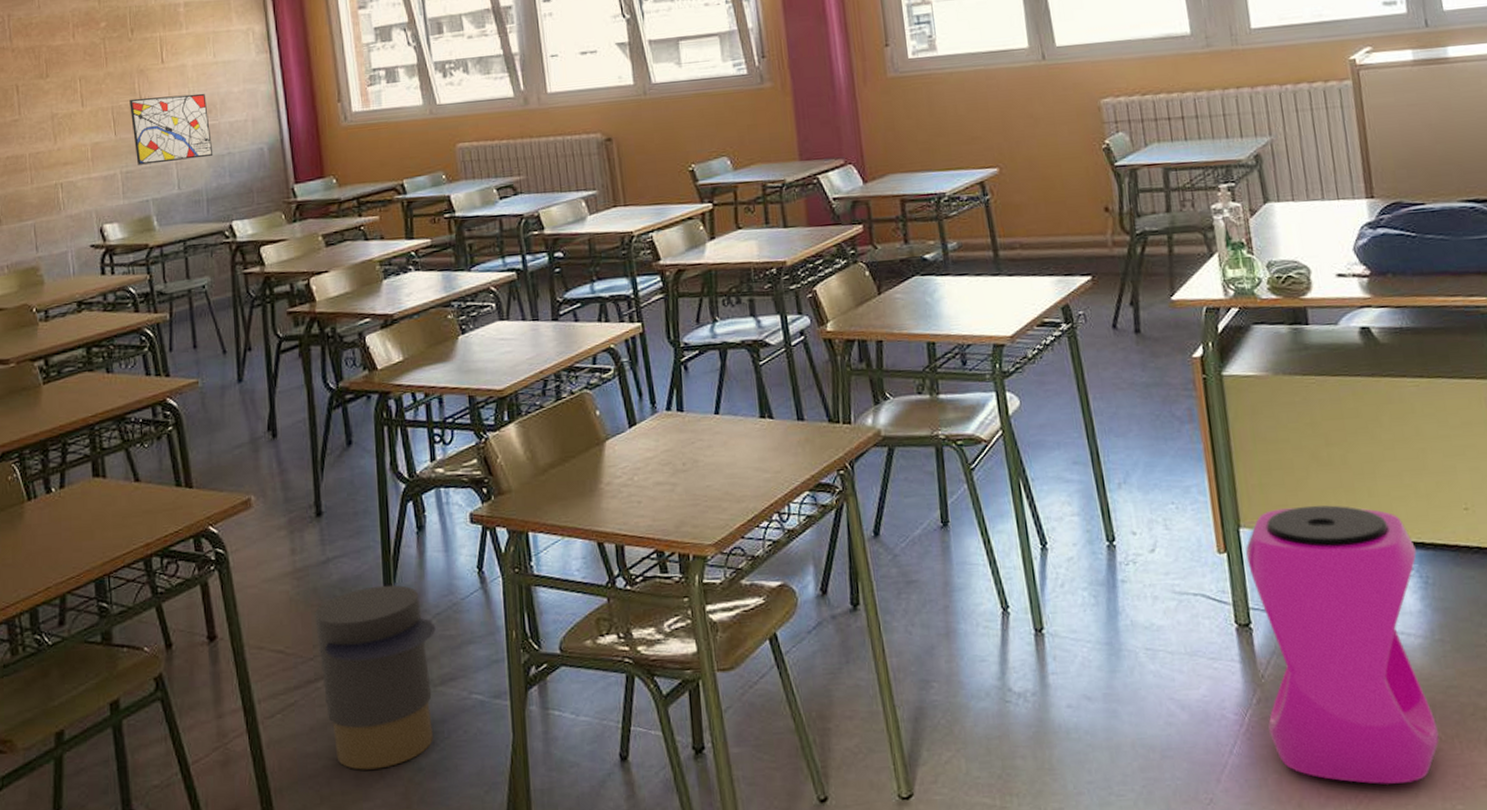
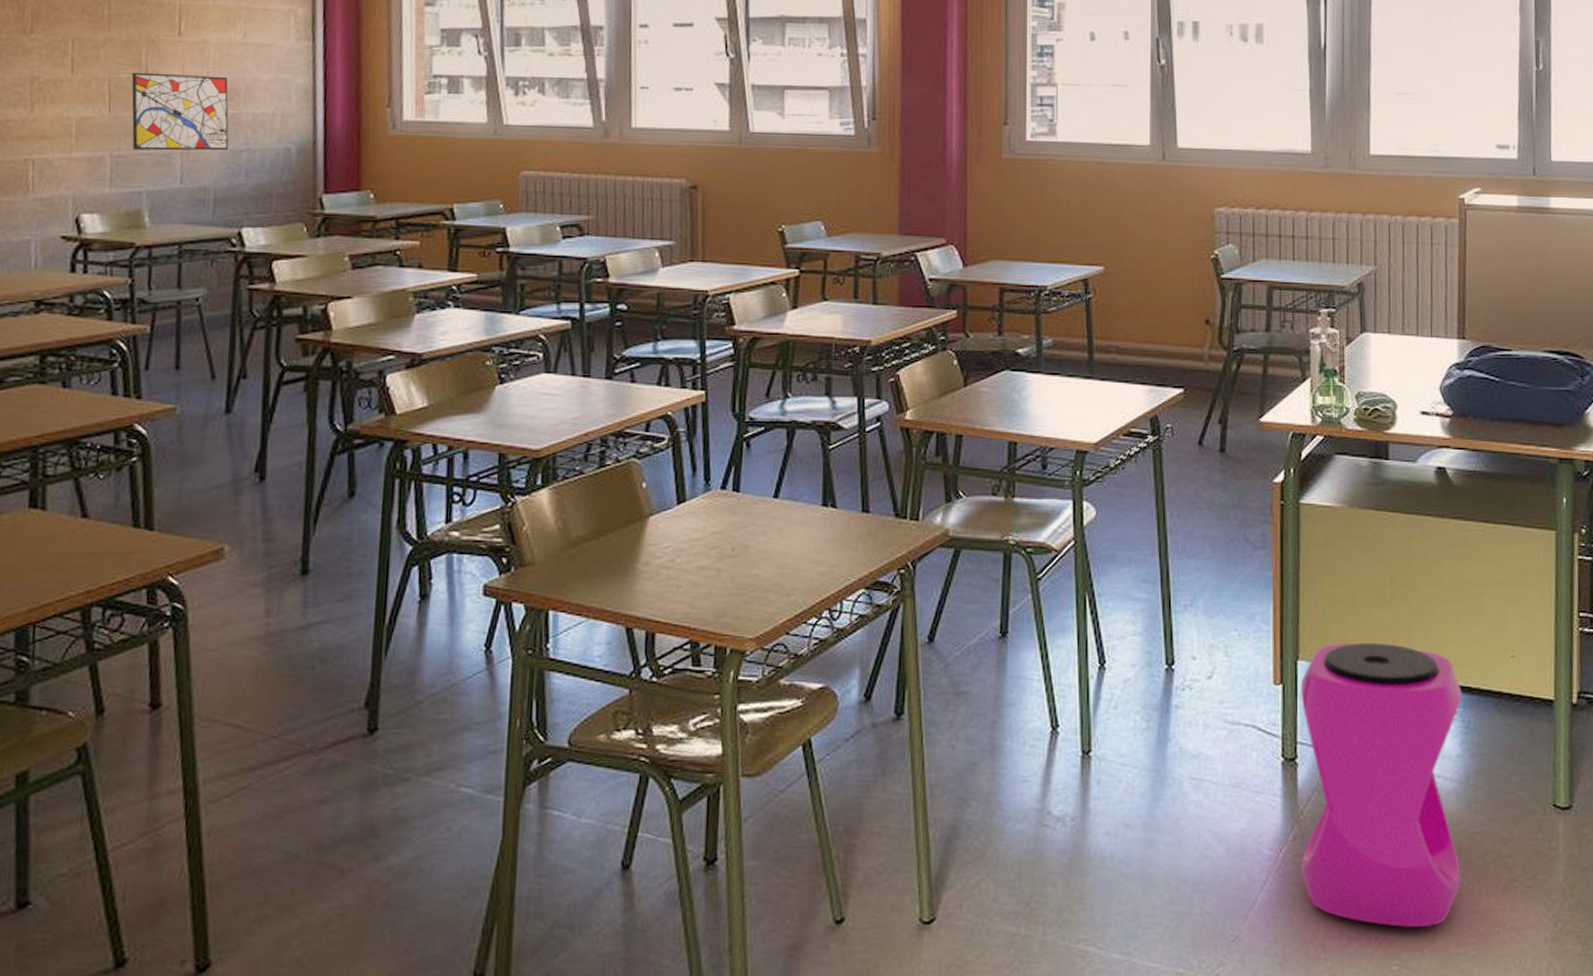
trash can: present [315,585,436,770] -> none [284,658,428,867]

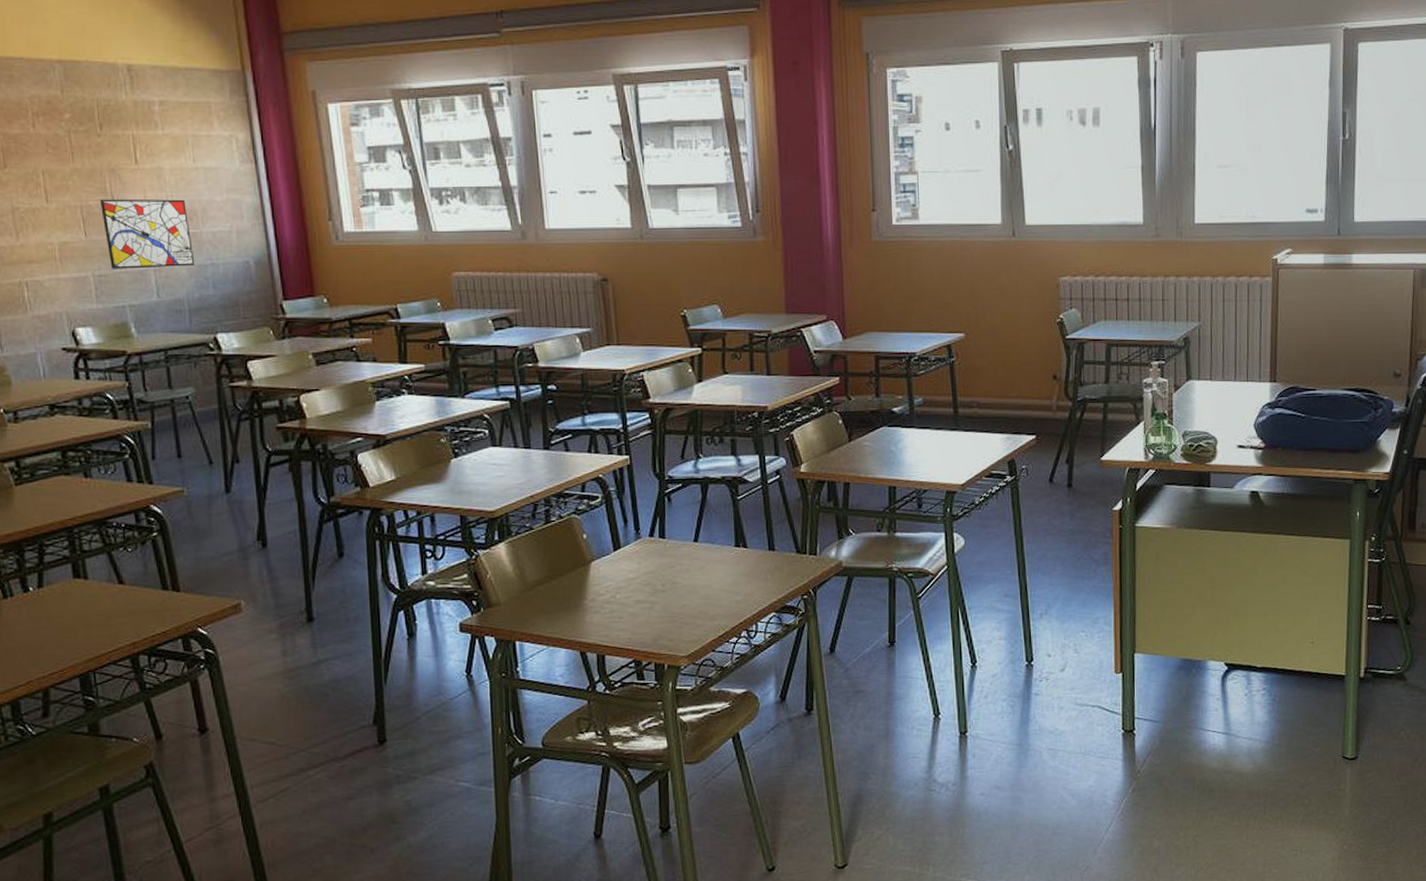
stool: present [1300,642,1462,927] -> none [1138,636,1270,854]

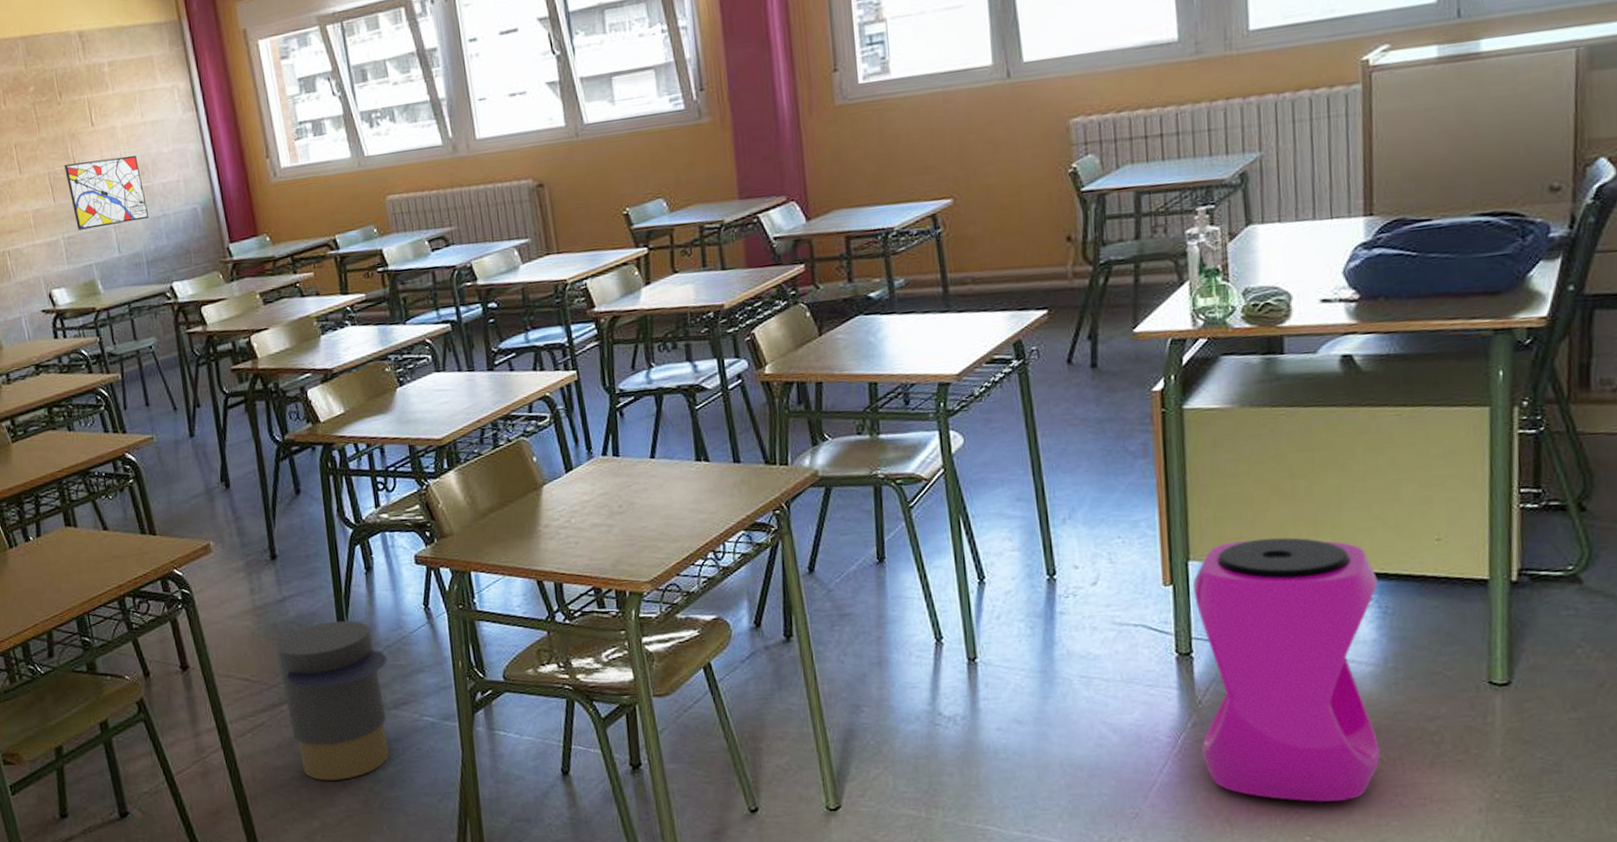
trash can: none [307,685,425,847] -> present [275,620,389,781]
stool: none [1138,636,1270,854] -> present [1193,537,1381,802]

